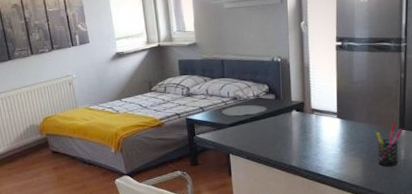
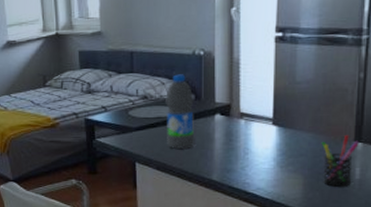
water bottle: none [252,78,277,141] -> present [166,74,195,149]

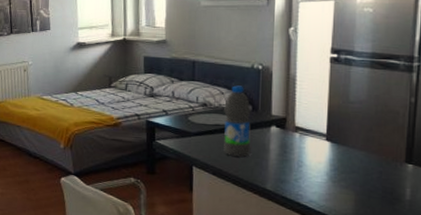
pen holder: present [321,135,359,187] -> none [373,156,410,206]

